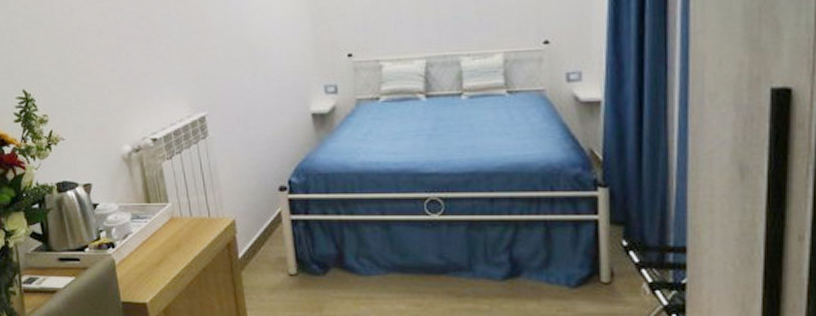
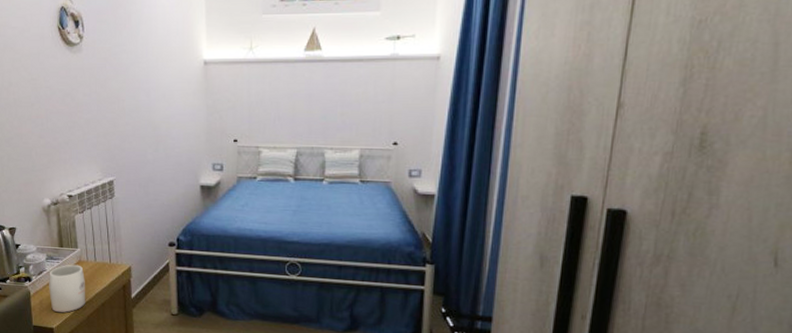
mug: none [136,223,184,284] -> present [49,264,86,313]

